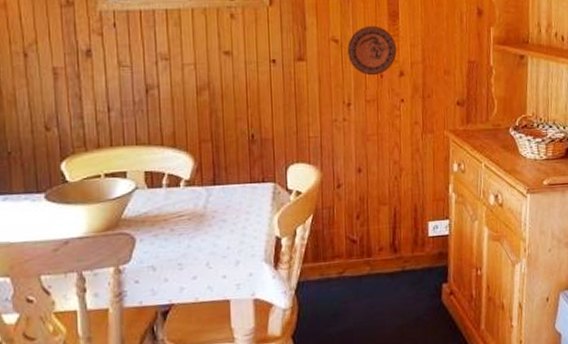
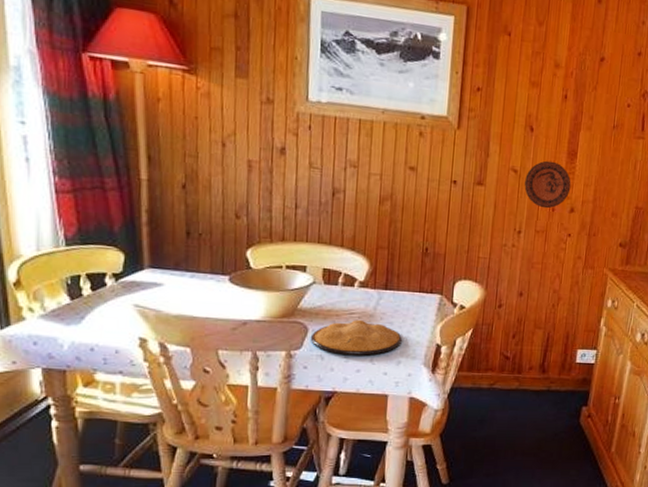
plate: none [138,221,238,262] -> present [310,319,402,355]

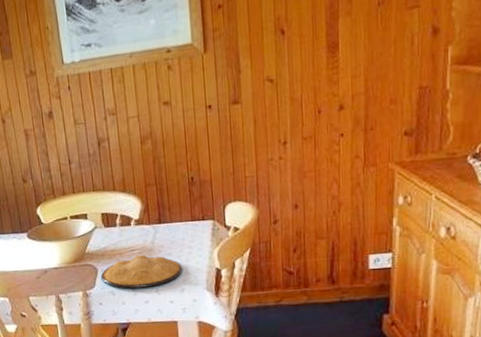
decorative plate: present [524,160,571,209] -> none [283,60,336,113]

